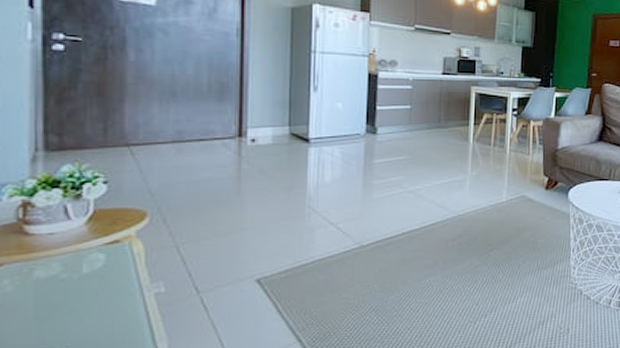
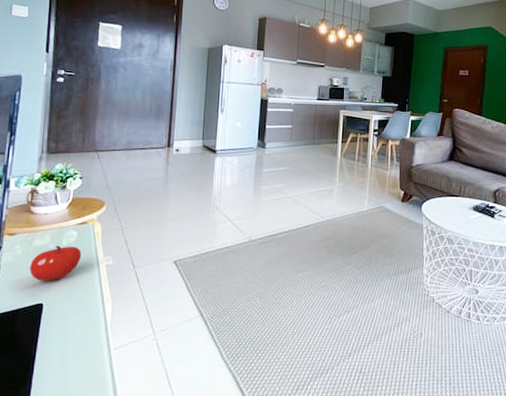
fruit: none [30,274,115,324] -> present [30,245,82,281]

